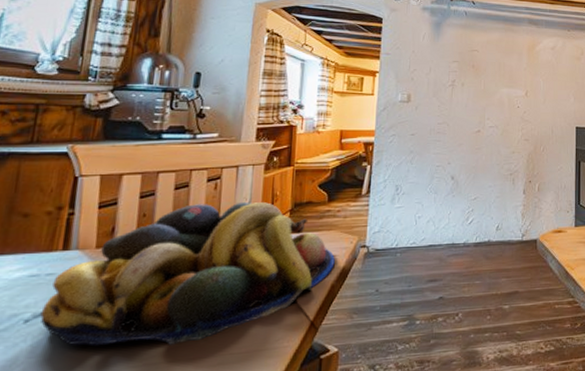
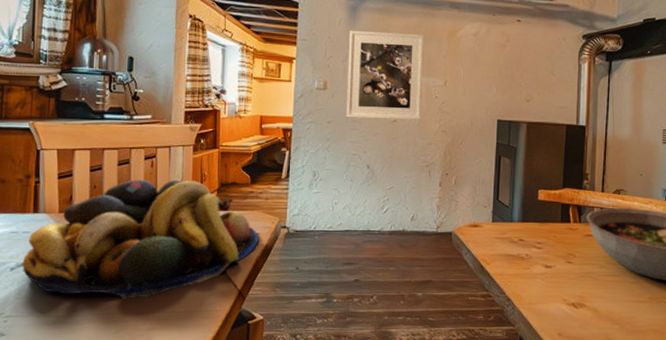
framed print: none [430,44,506,130] -> present [346,30,425,120]

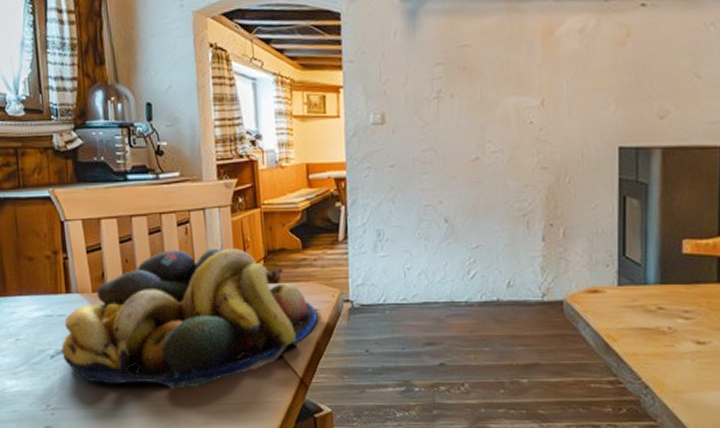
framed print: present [346,30,425,120] -> none [409,38,511,159]

